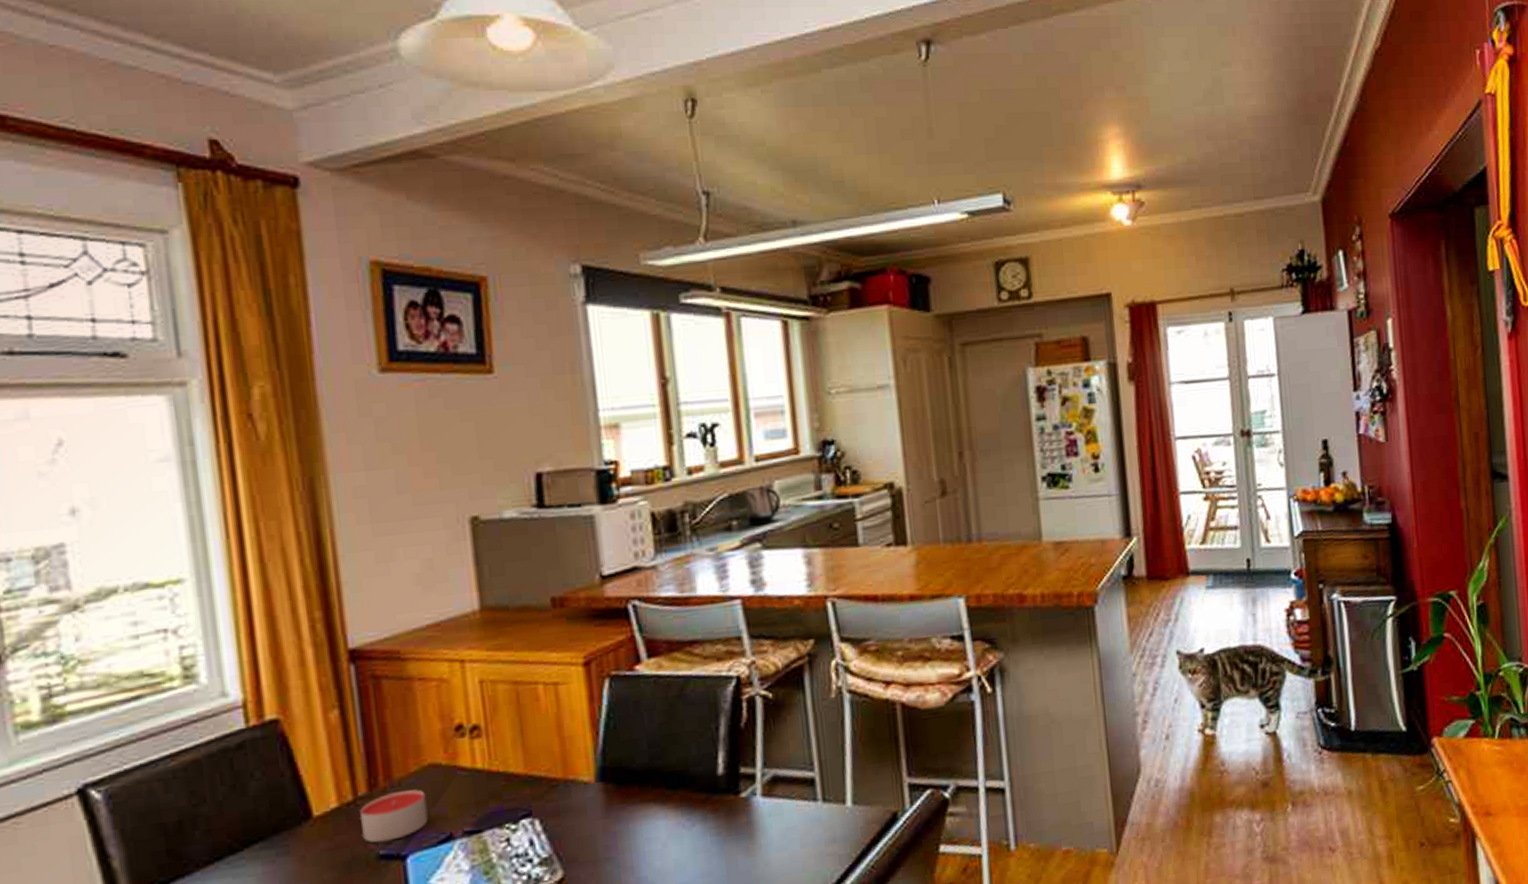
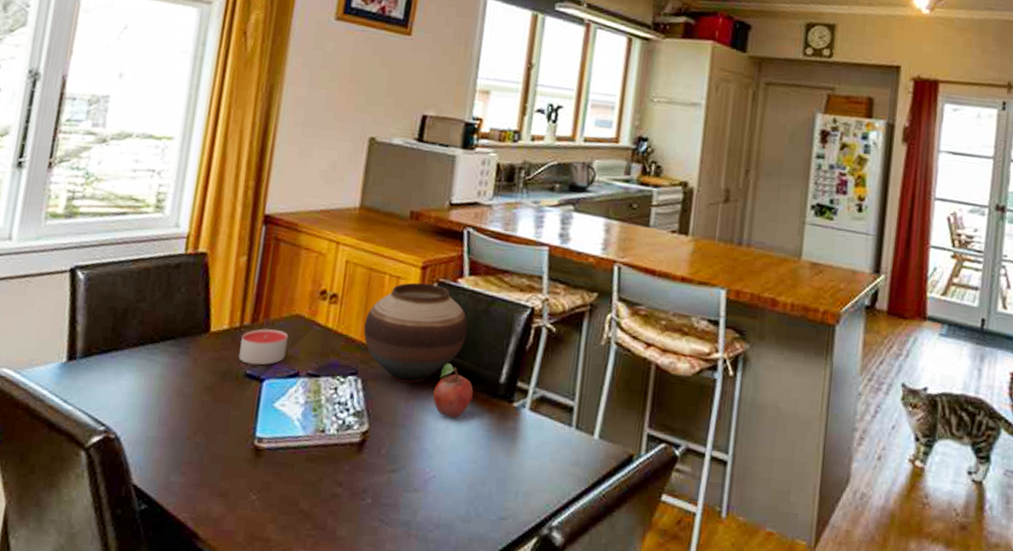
vase: none [524,680,663,809] -> present [363,282,468,383]
fruit: none [637,769,688,833] -> present [433,363,474,419]

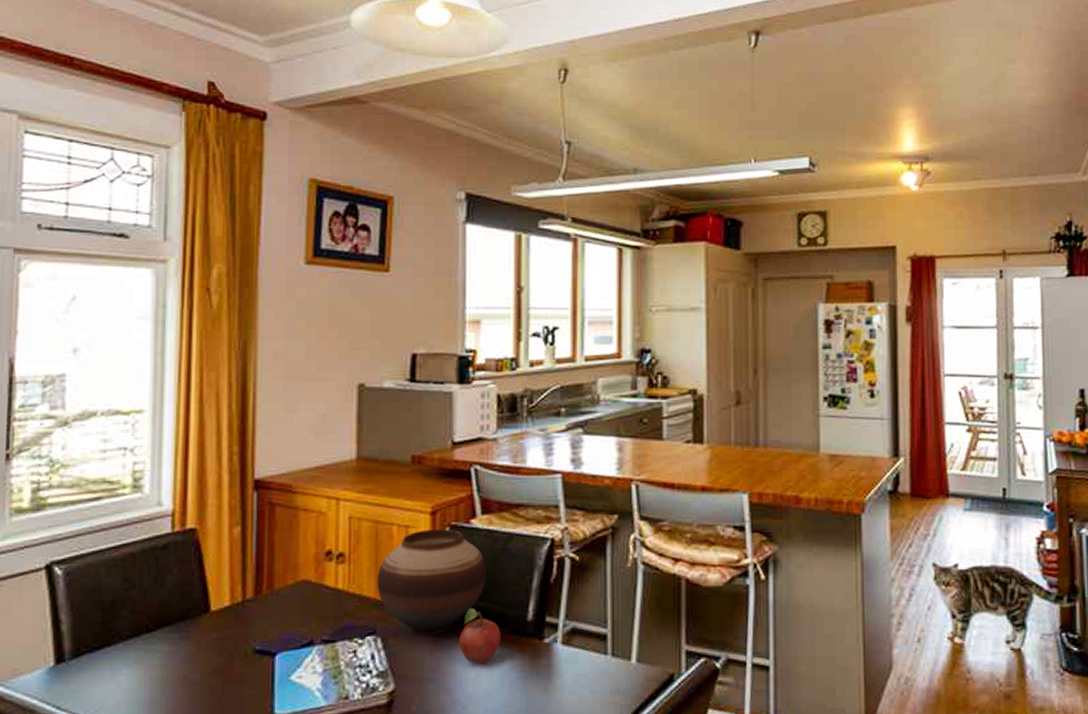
candle: present [238,328,289,366] -> none [244,599,297,640]
kettle: present [567,160,597,193] -> none [572,381,602,414]

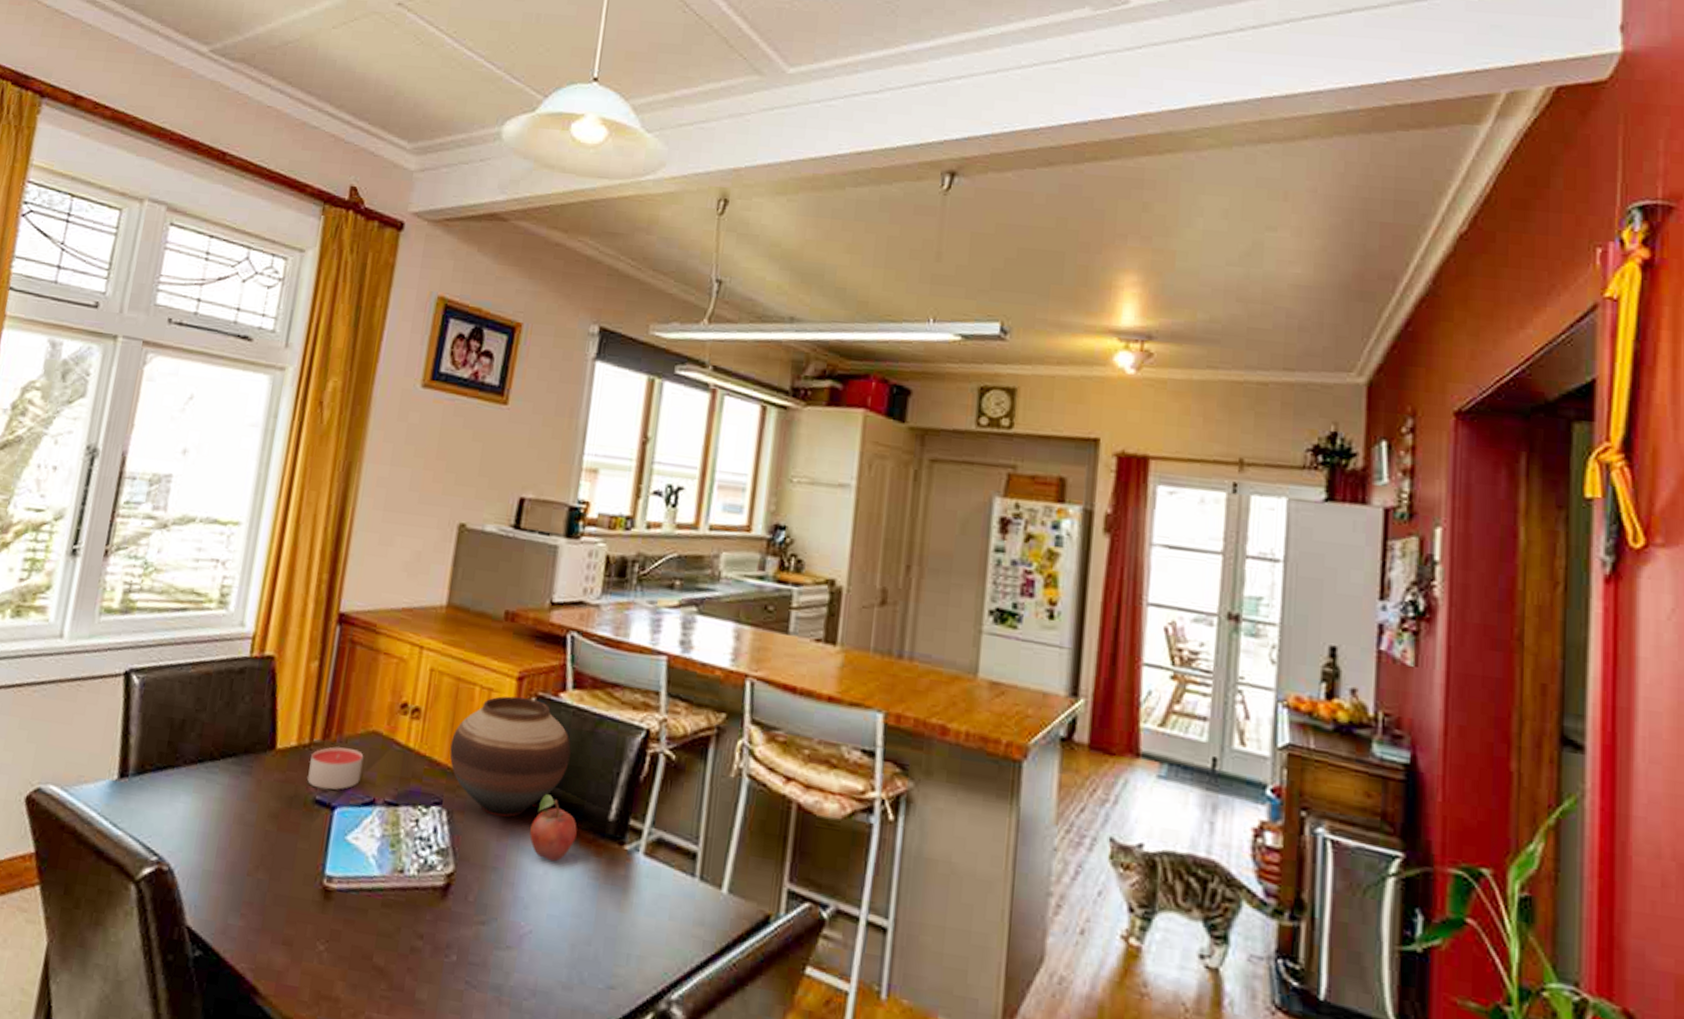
candle: none [244,599,297,640] -> present [307,746,364,790]

